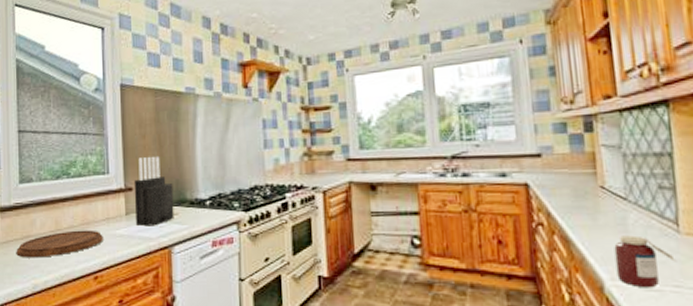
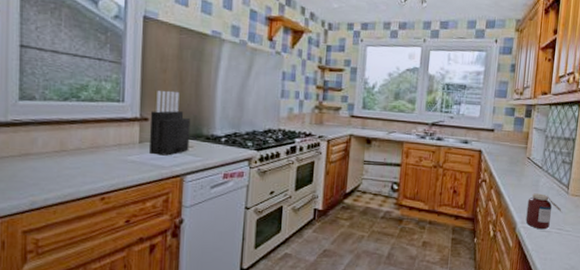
cutting board: present [16,230,103,258] -> none [12,152,113,176]

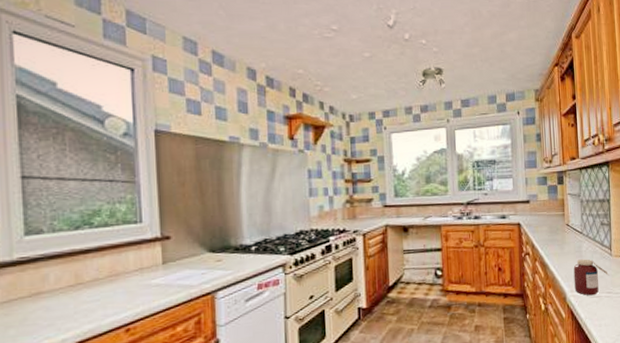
knife block: present [148,90,191,156] -> none [171,203,218,275]

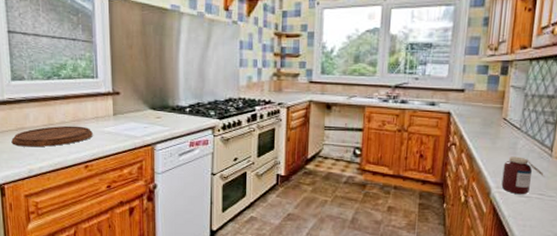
cutting board: none [22,281,136,317] -> present [11,125,93,147]

